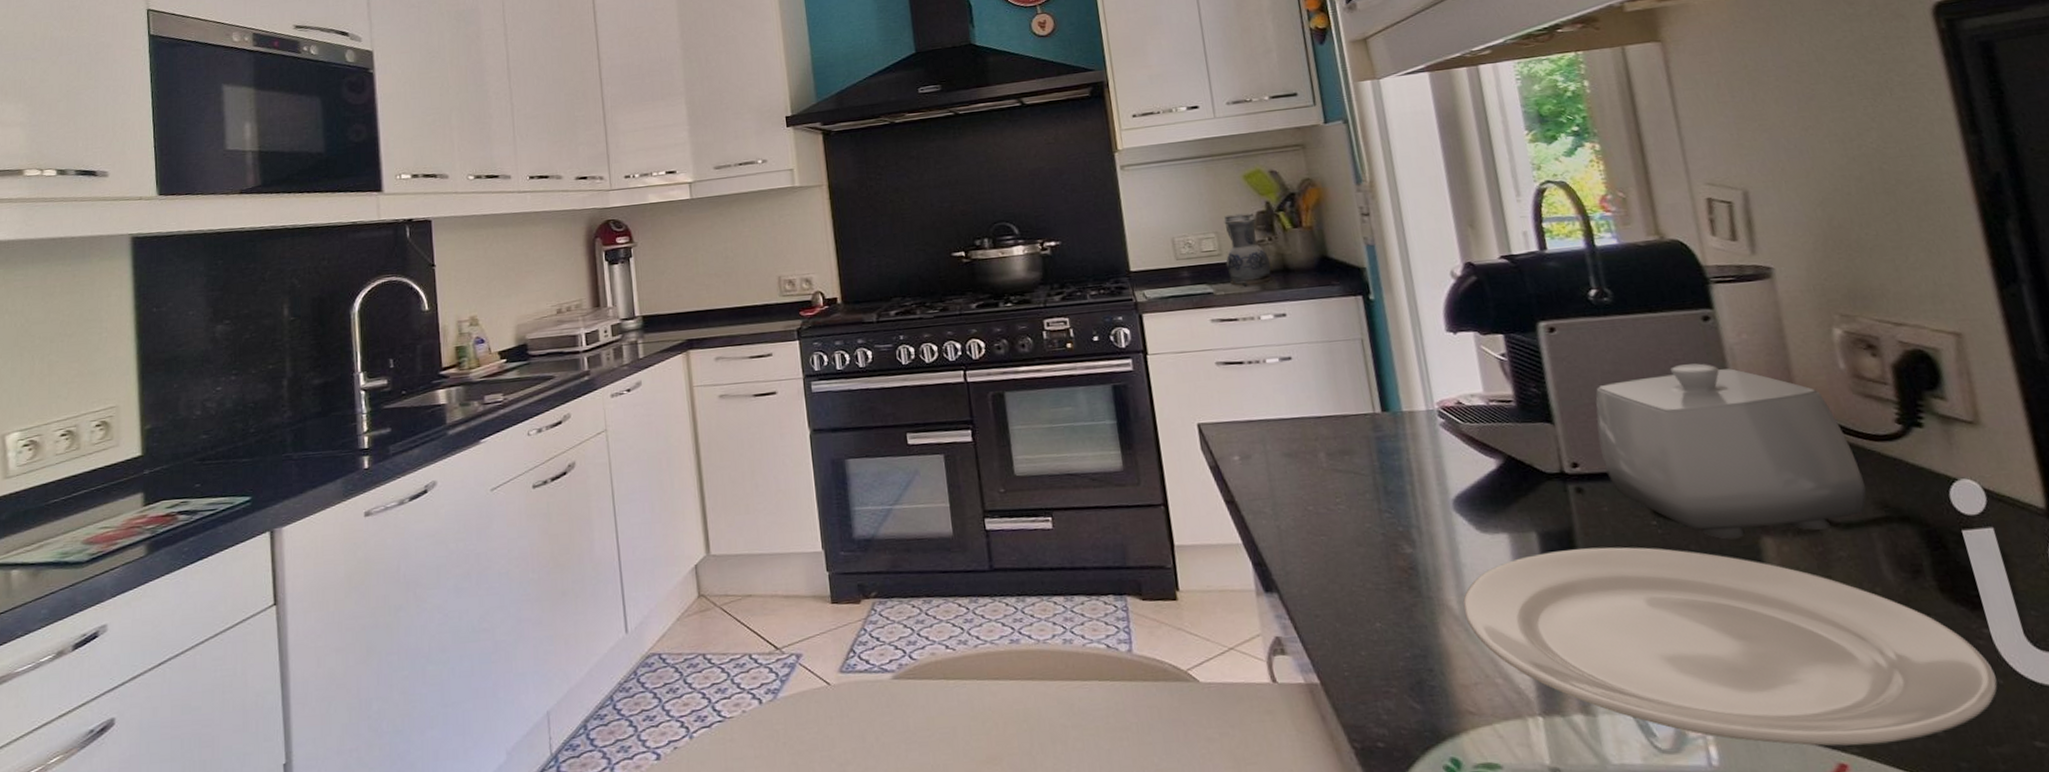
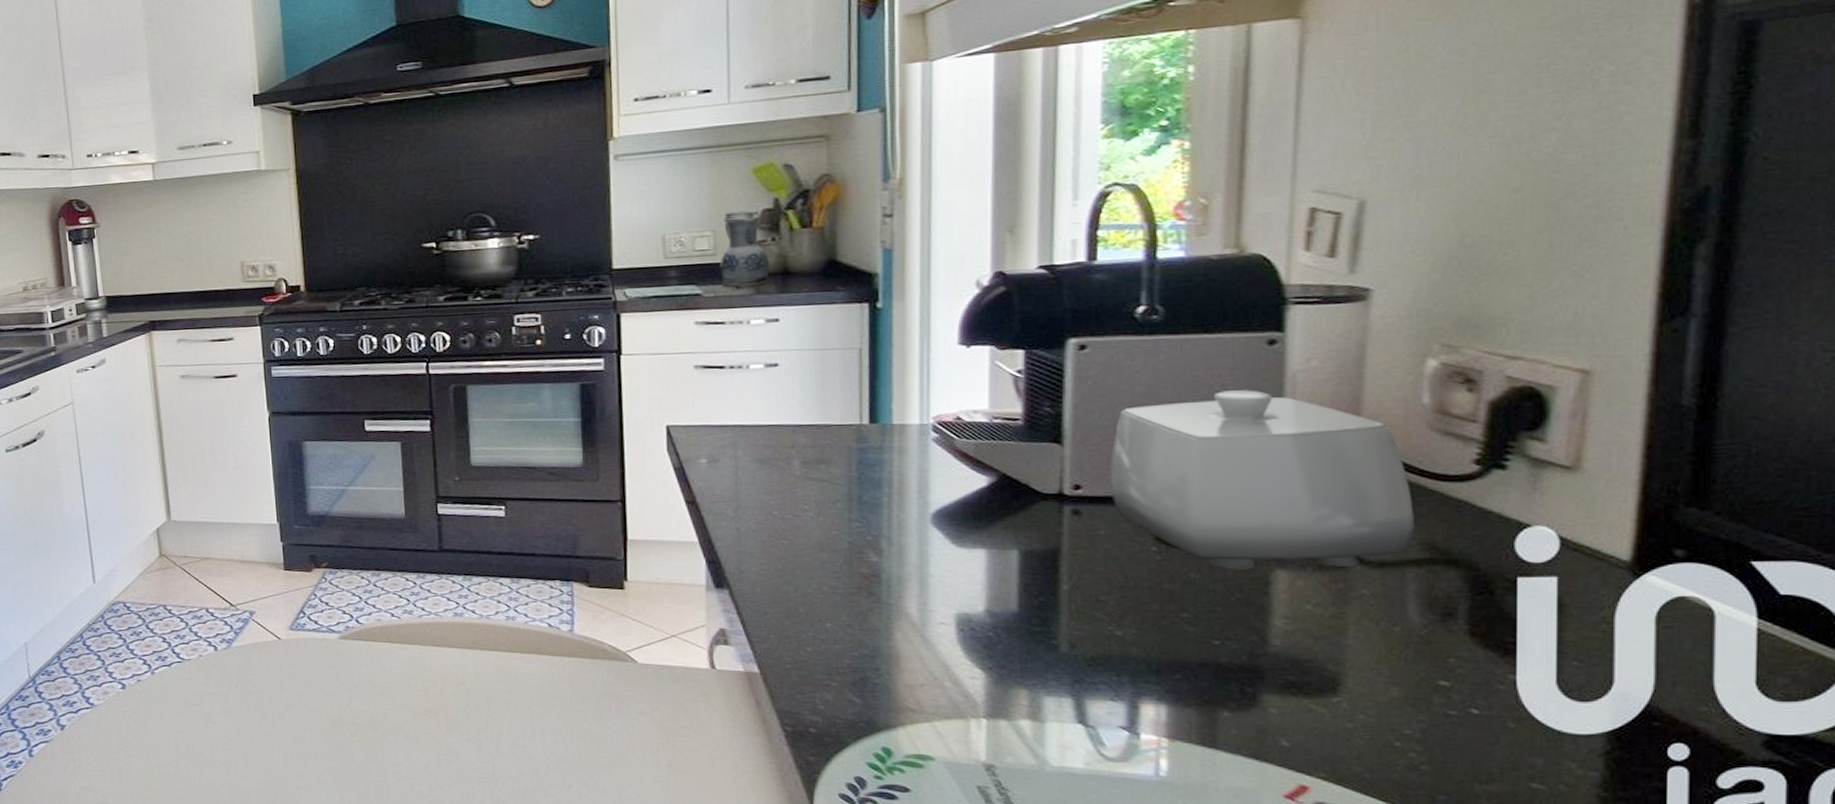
plate: present [1462,546,1998,746] -> none [923,568,1507,772]

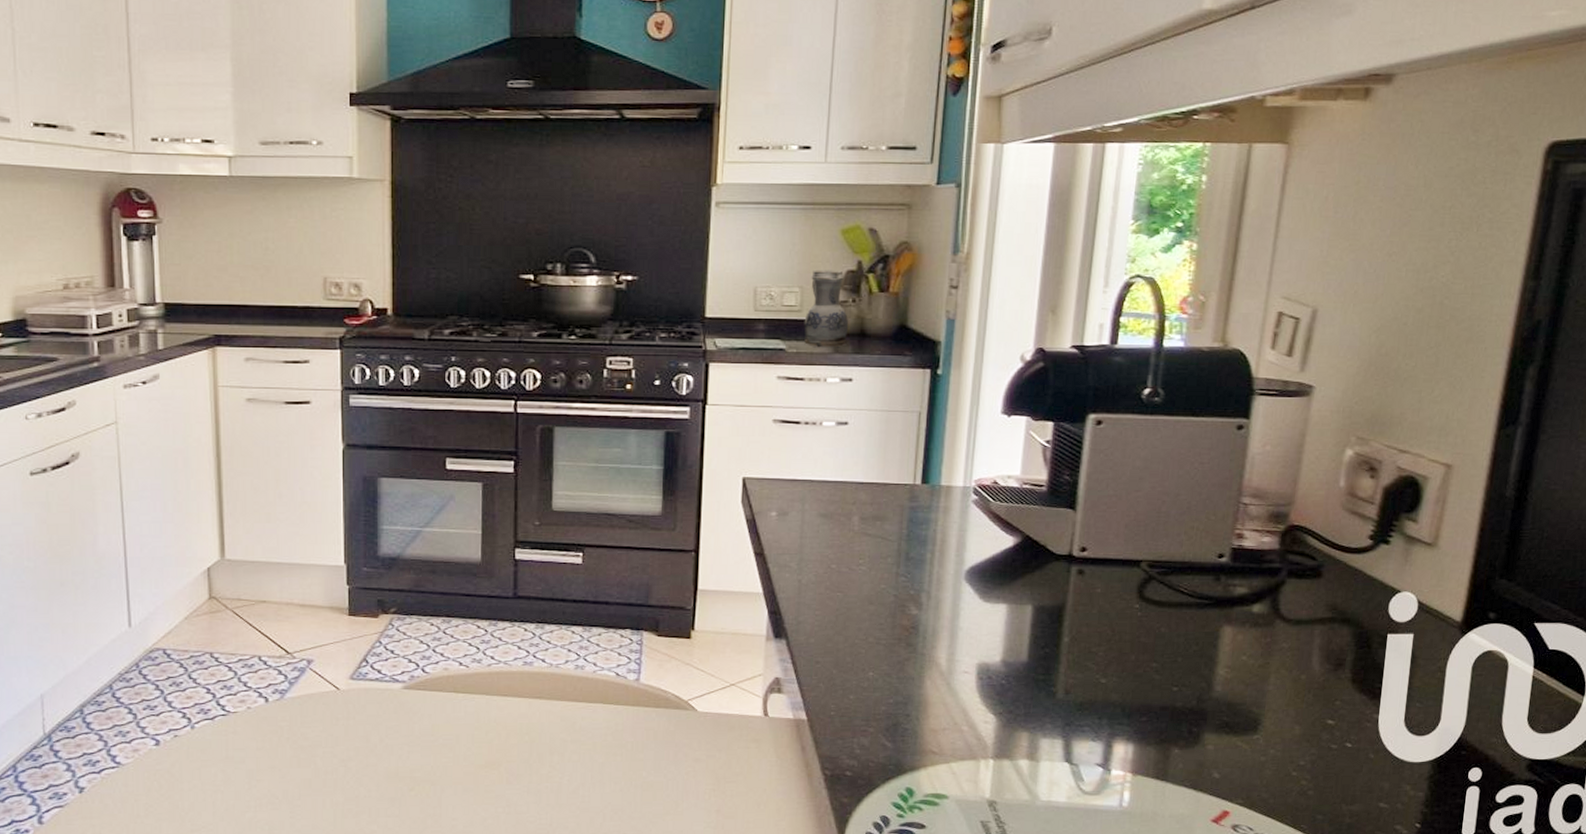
sugar bowl: present [1111,390,1414,570] -> none [1109,468,1325,625]

